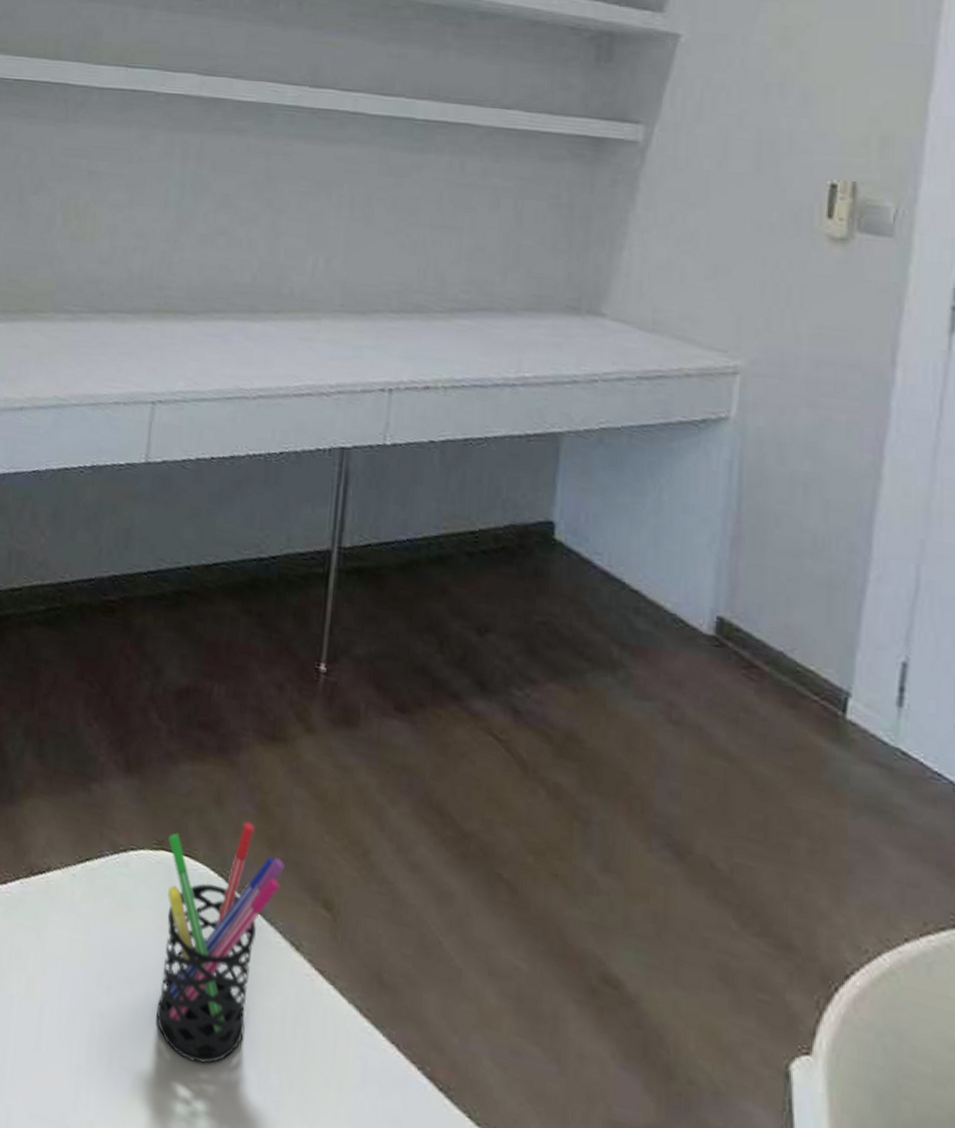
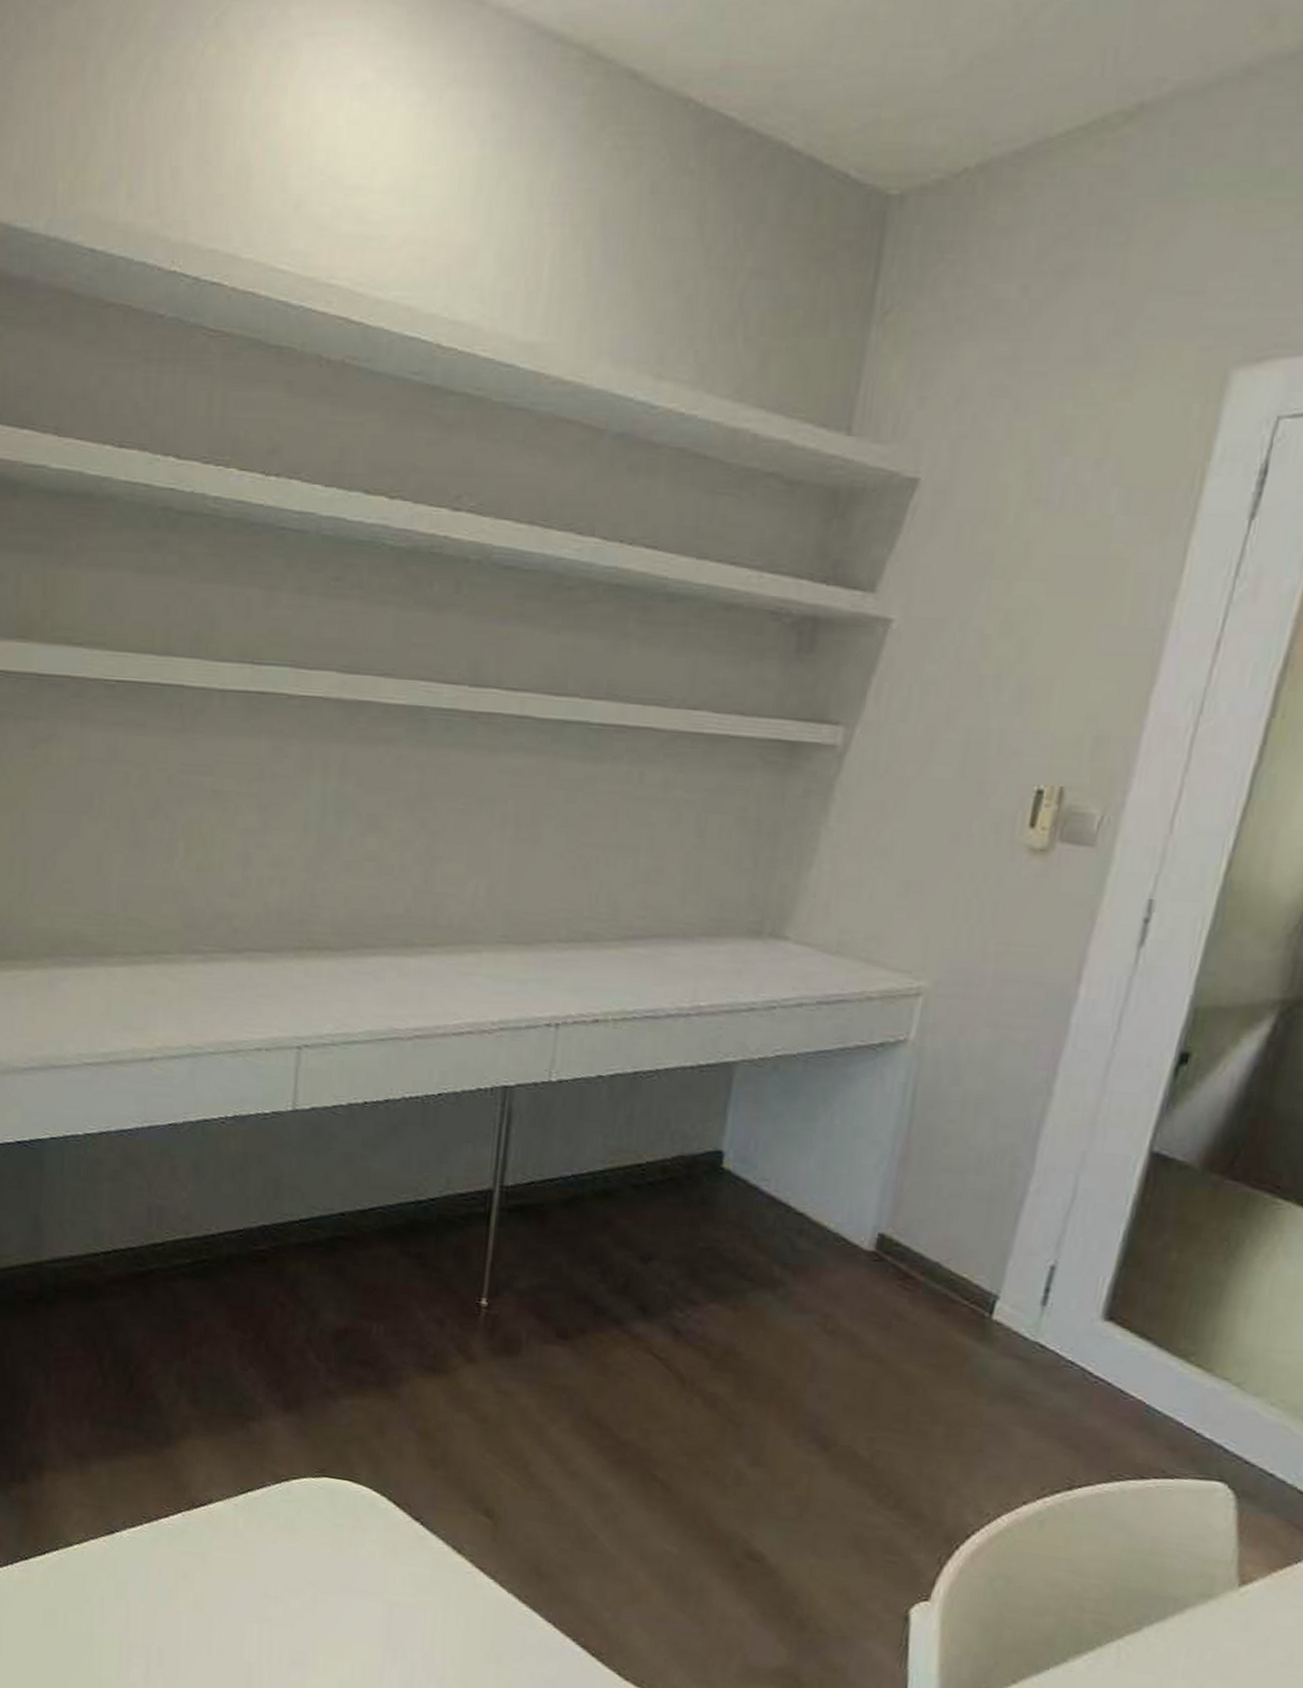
pen holder: present [156,821,285,1064] -> none [324,1446,446,1653]

